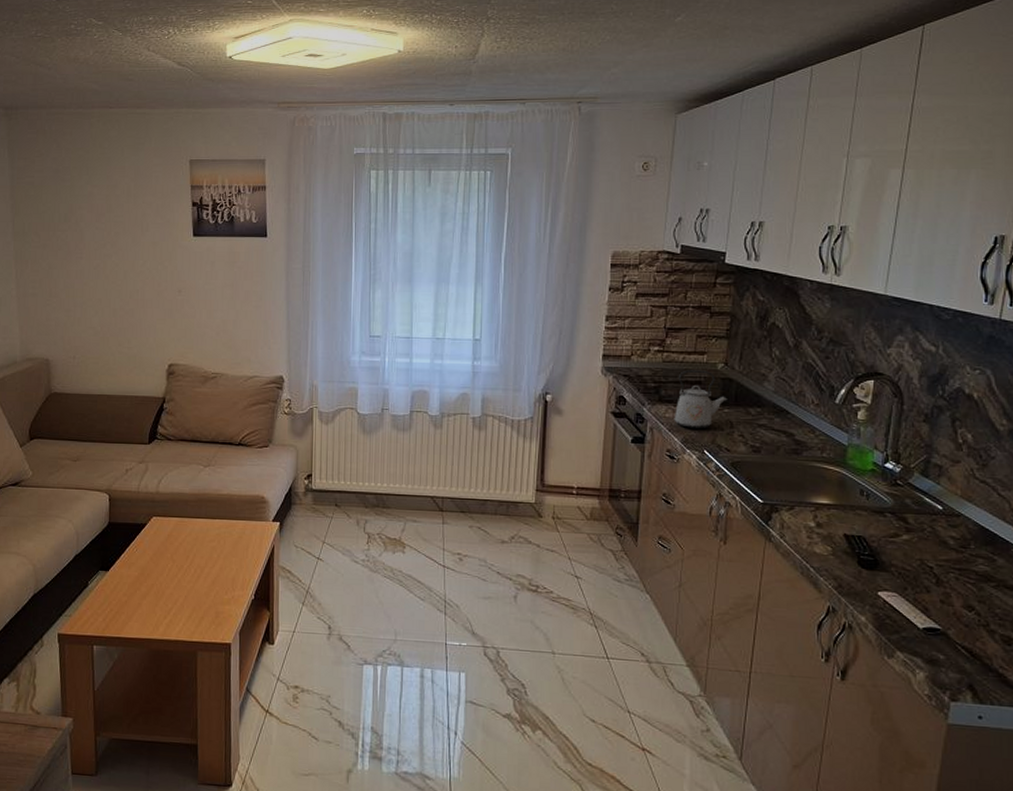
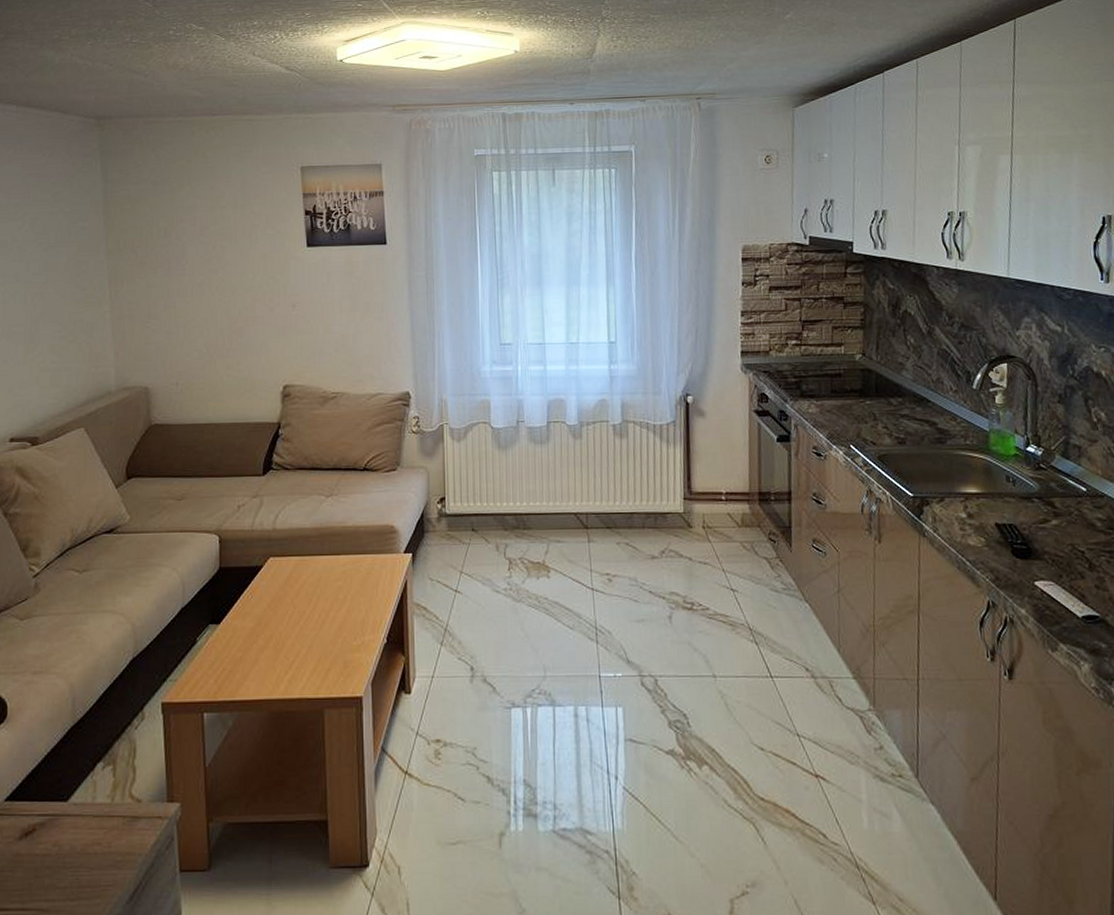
kettle: present [674,370,728,430] -> none [817,362,869,424]

